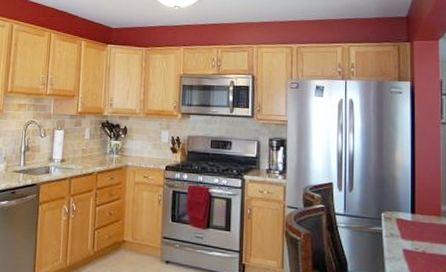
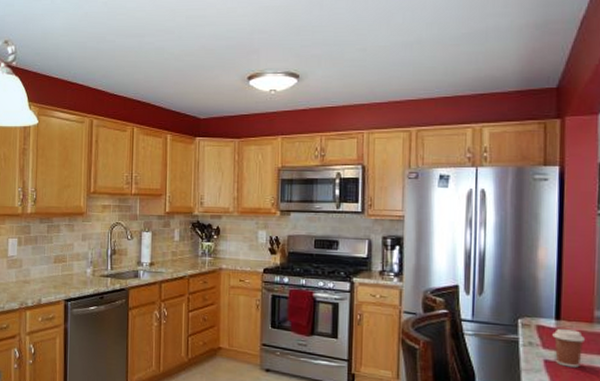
coffee cup: none [409,221,434,256] -> present [552,328,585,368]

